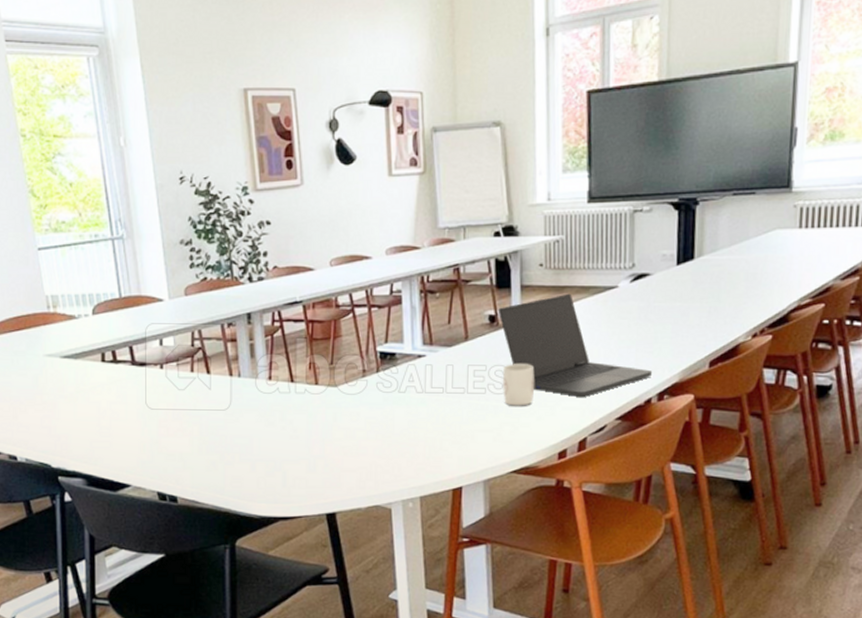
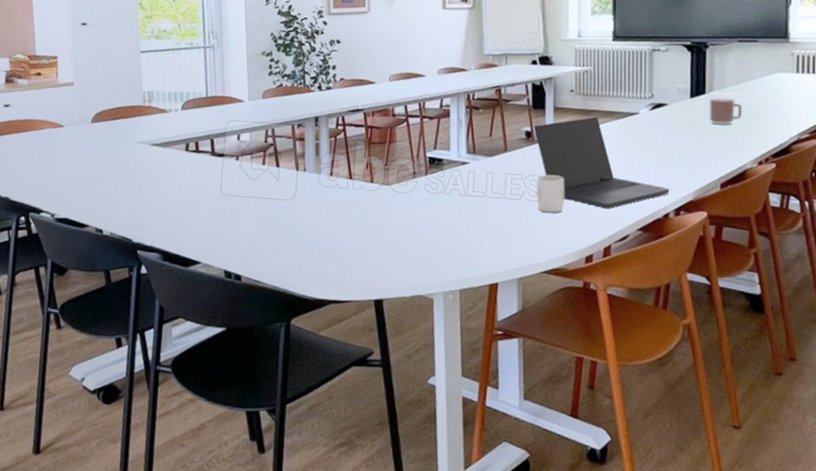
mug: none [698,263,736,294] -> present [709,97,742,125]

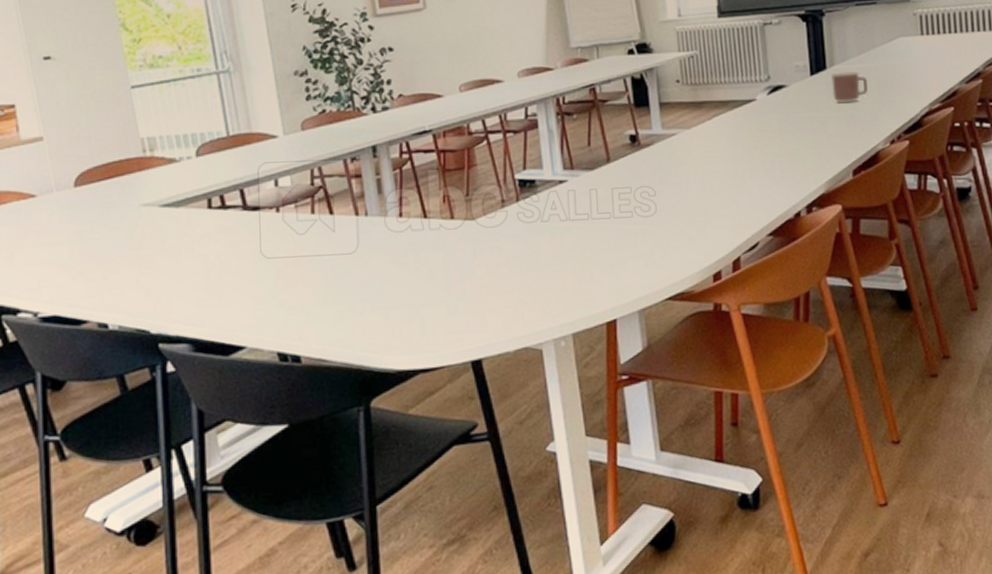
laptop: present [533,116,670,208] -> none [638,108,799,215]
mug: present [536,175,565,213] -> none [648,183,683,229]

